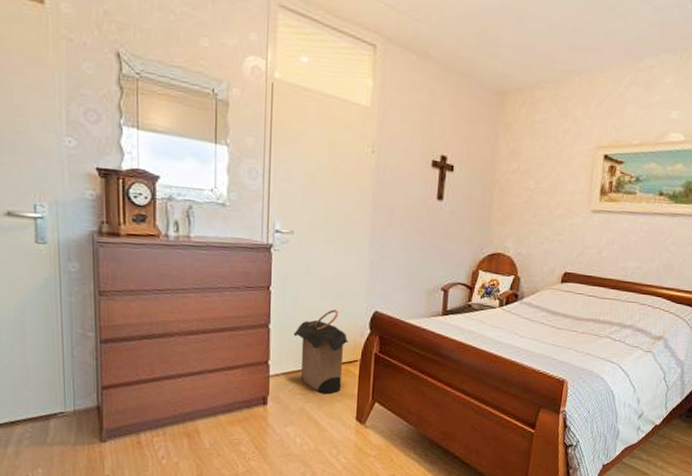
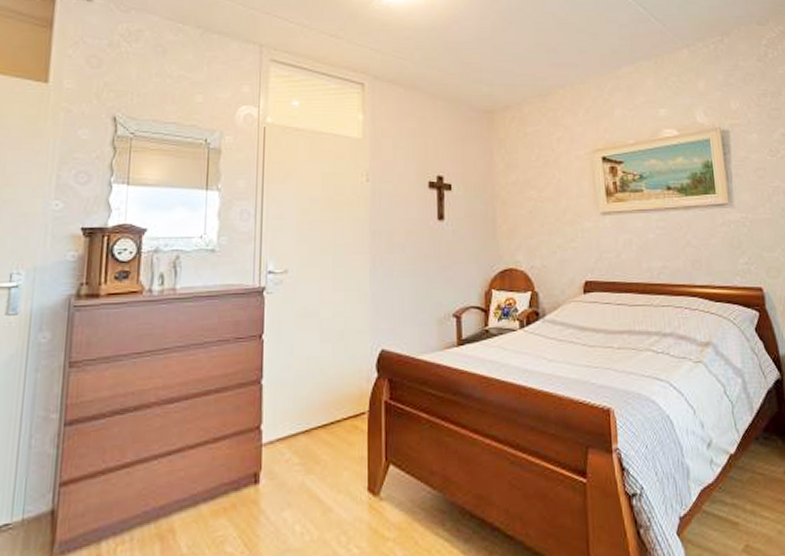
laundry hamper: present [293,309,350,393] -> none [290,353,355,460]

